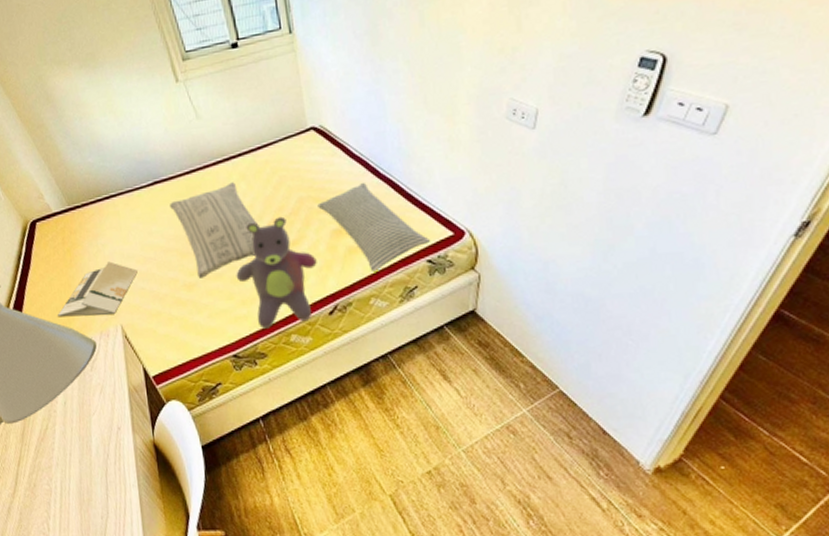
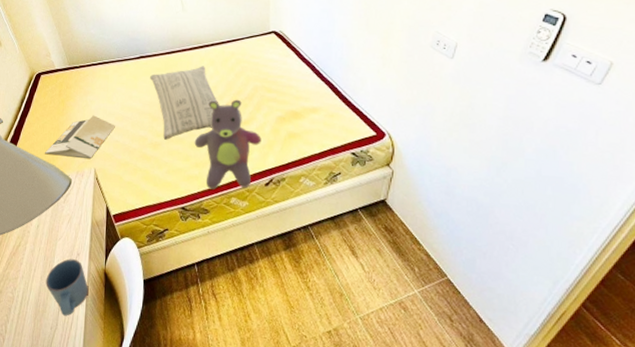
mug: none [85,435,139,501] -> present [46,259,89,316]
pillow: present [317,183,431,272] -> none [269,82,357,156]

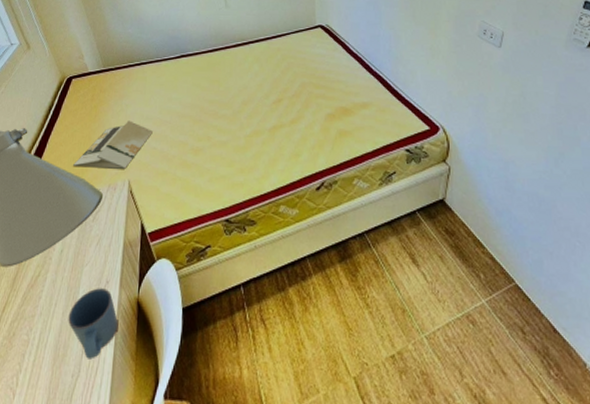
pillow: present [150,66,219,140] -> none [191,63,265,144]
stuffed bear: present [194,99,262,190] -> none [239,97,311,197]

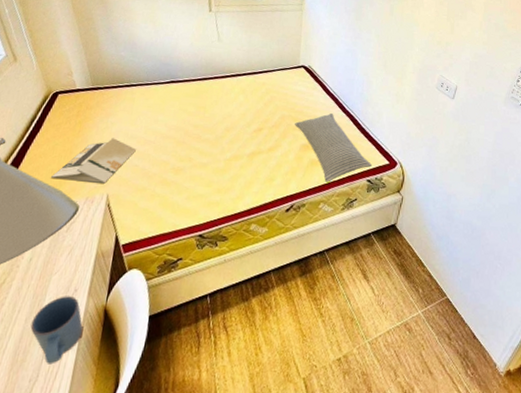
pillow: none [317,76,410,155] -> present [295,113,373,183]

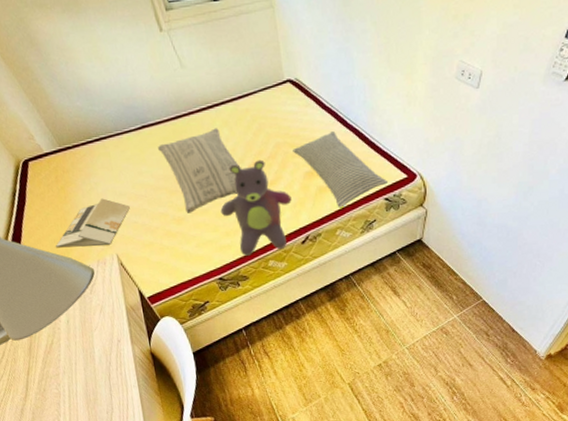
mug: present [30,296,83,365] -> none [90,346,138,399]
pillow: none [179,93,247,165] -> present [158,128,241,213]
stuffed bear: none [218,127,285,216] -> present [220,159,292,256]

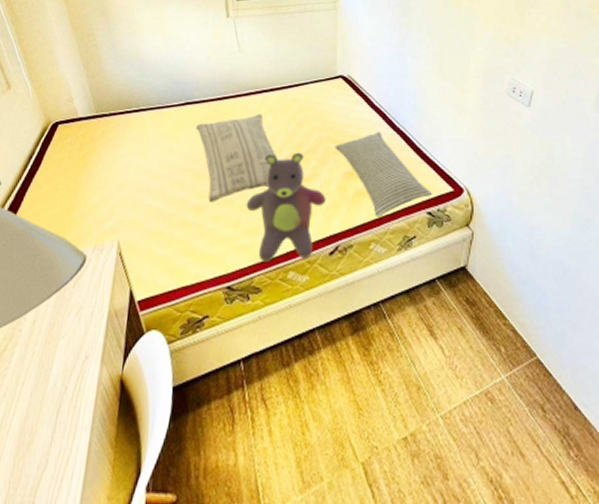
brochure: present [55,198,130,248] -> none [52,173,149,228]

